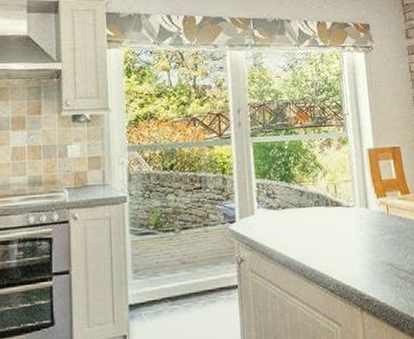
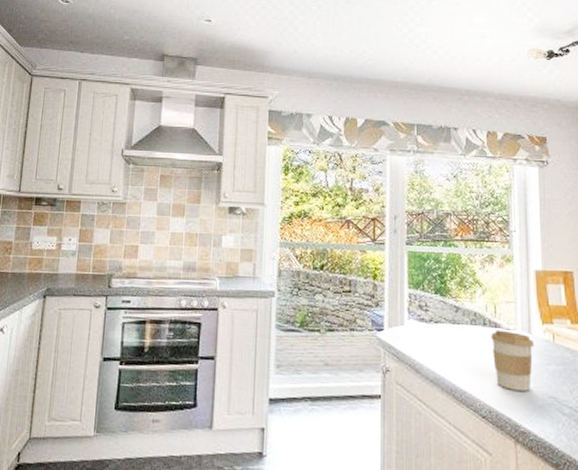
coffee cup: none [333,208,371,263] -> present [491,329,534,391]

